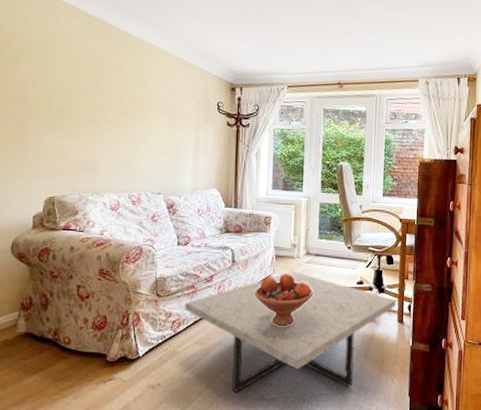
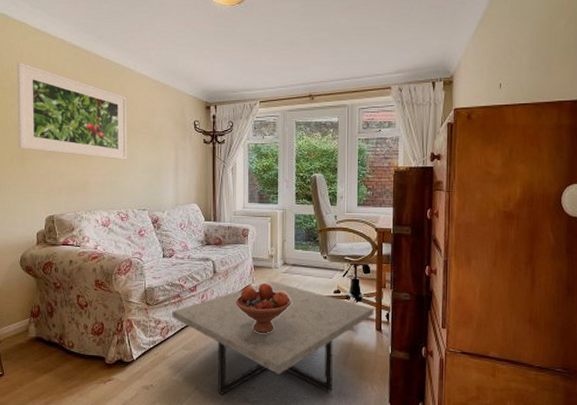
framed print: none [16,27,145,139] -> present [17,62,127,160]

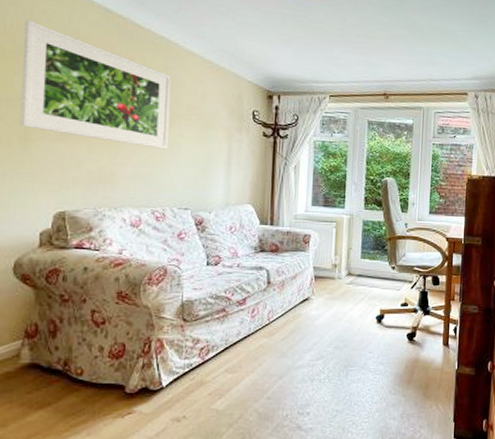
coffee table: present [172,280,374,395] -> none [214,292,442,423]
fruit bowl: present [235,282,292,333] -> none [291,295,355,351]

